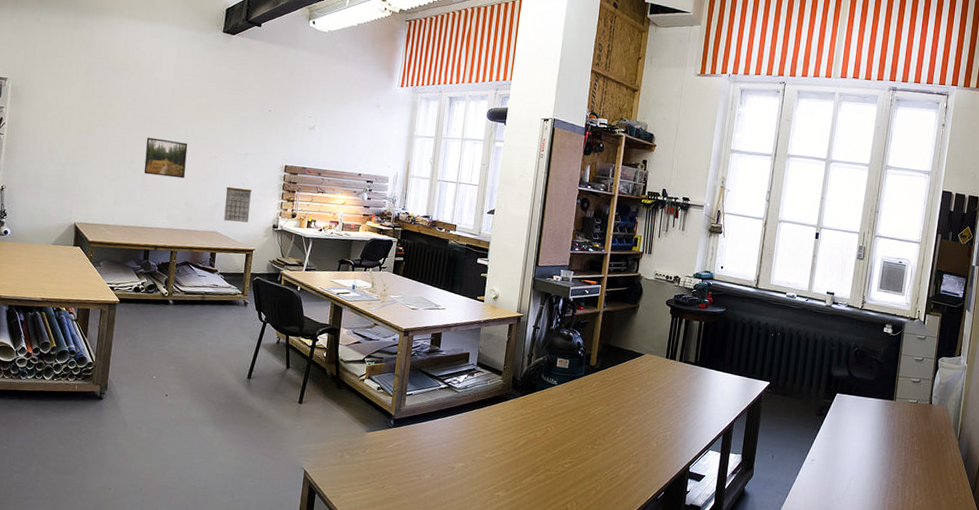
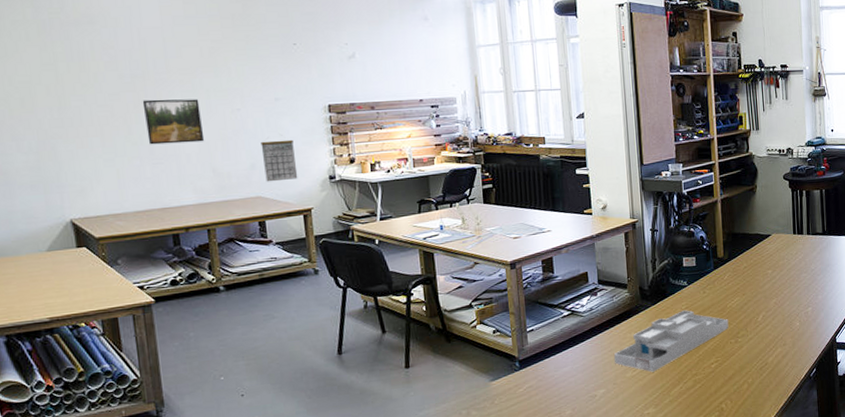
desk organizer: none [476,407,589,458] -> present [613,310,729,372]

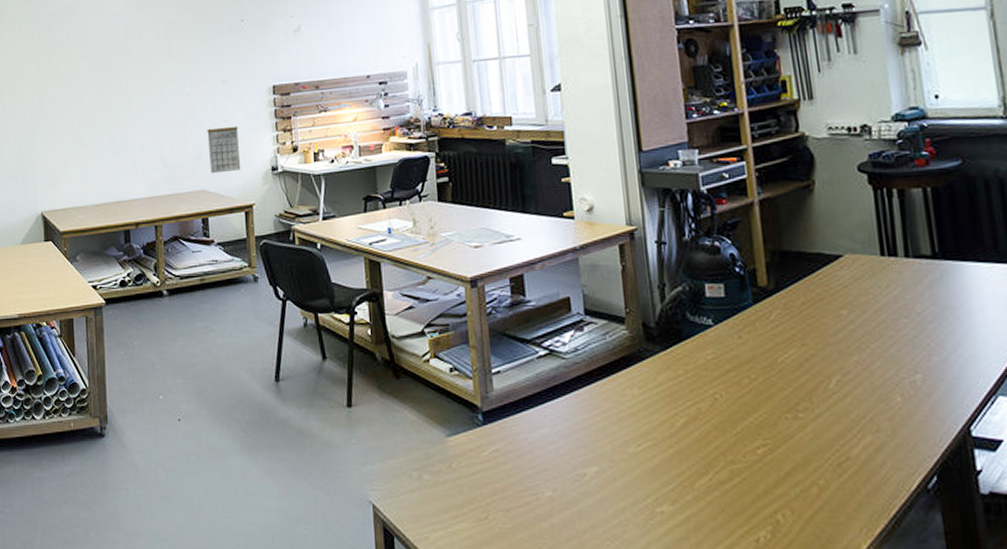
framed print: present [142,99,205,145] -> none [106,84,157,134]
desk organizer: present [613,310,729,372] -> none [608,362,782,450]

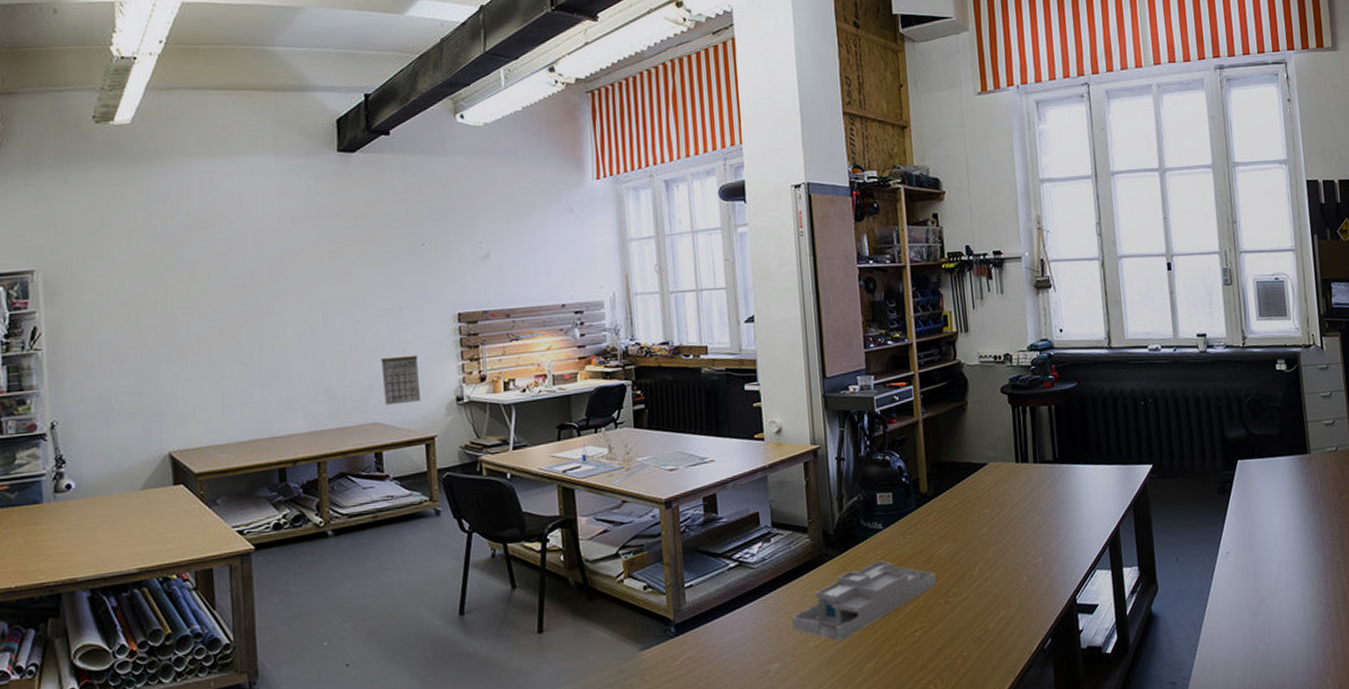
desk organizer: none [608,362,782,450] -> present [791,560,937,641]

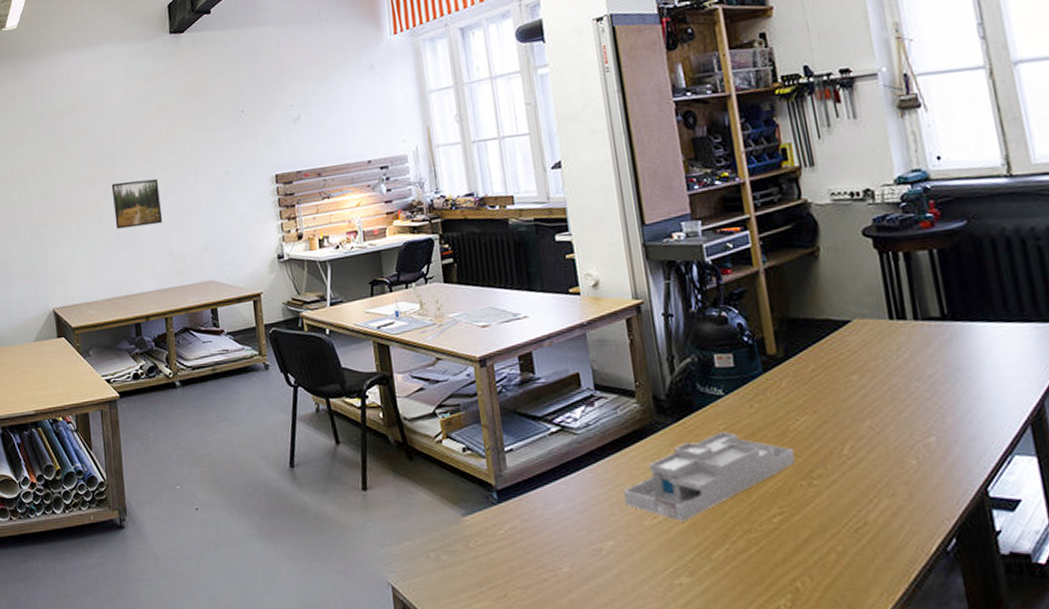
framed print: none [254,310,320,364] -> present [111,178,163,229]
calendar: present [381,355,421,406] -> none [212,216,248,265]

